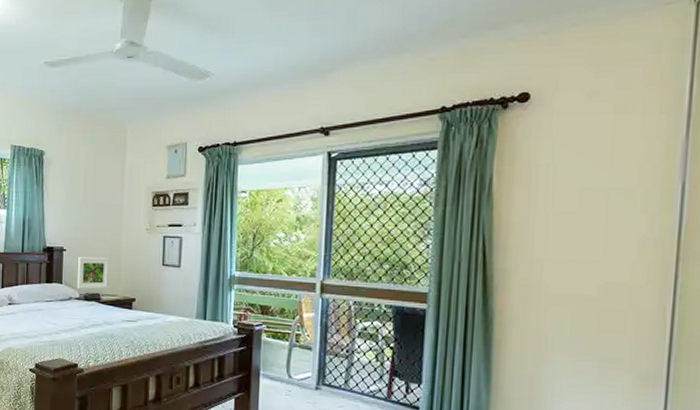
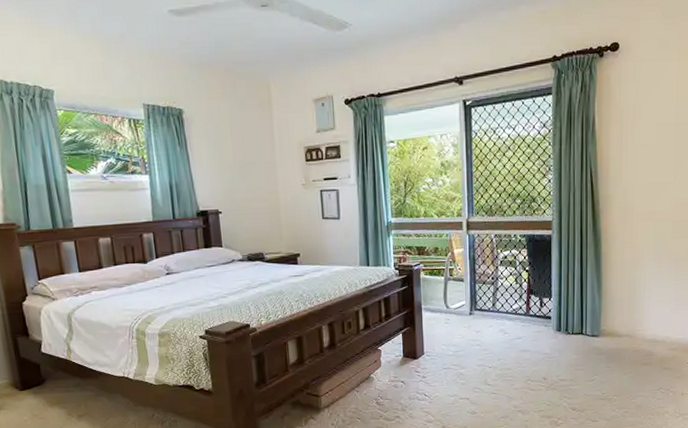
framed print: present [77,257,108,289] -> none [236,217,270,250]

